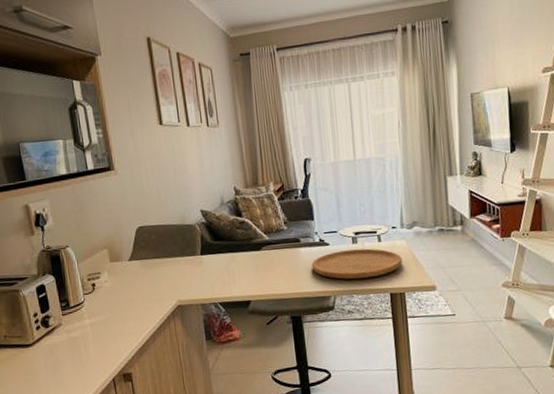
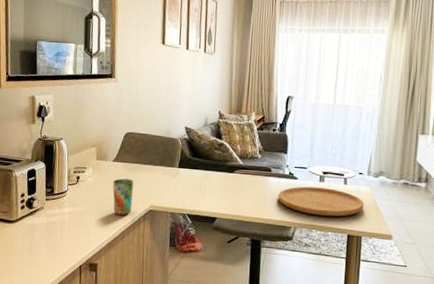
cup: none [132,276,158,317] -> present [112,178,133,215]

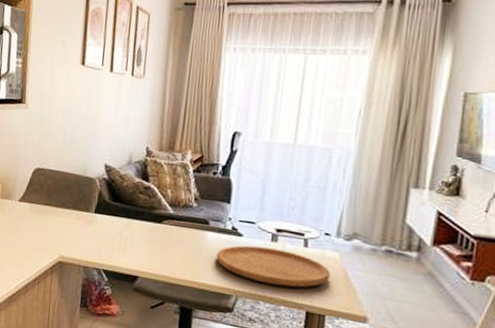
cup: present [112,178,133,215] -> none [17,221,41,265]

